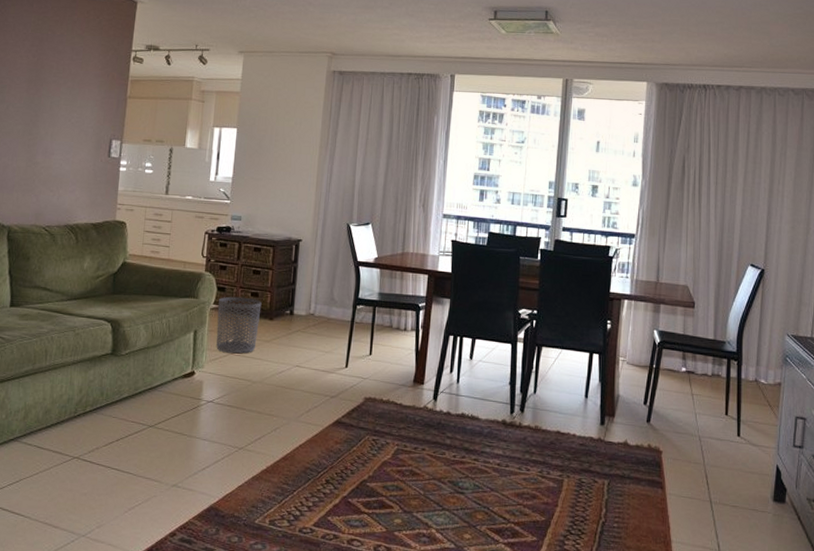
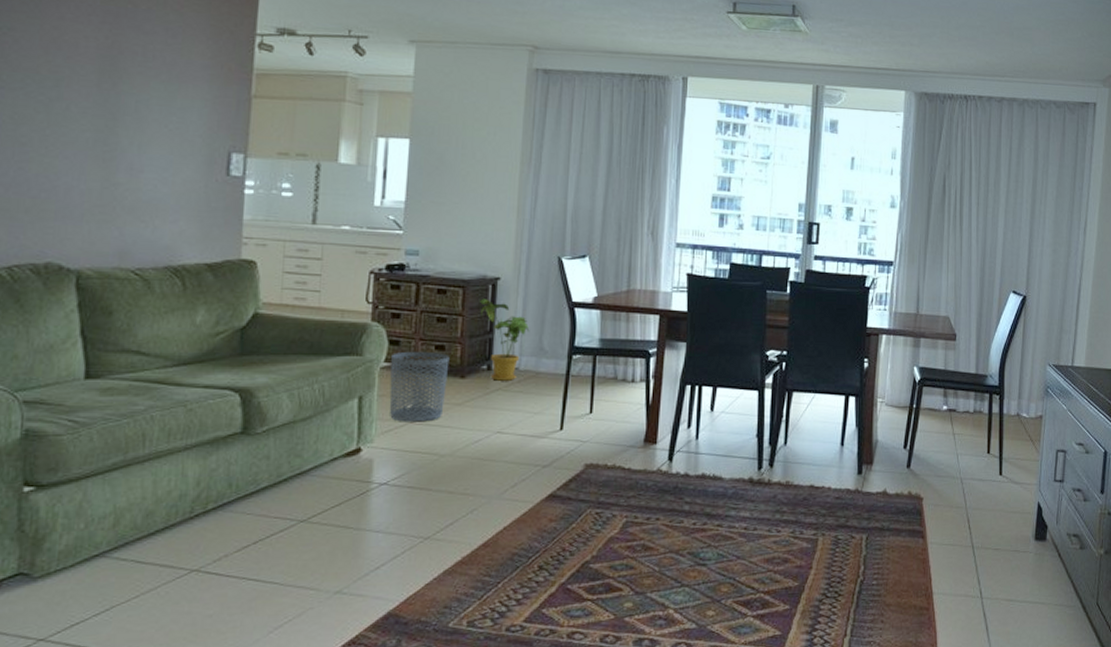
house plant: none [286,256,324,324] -> present [480,298,530,381]

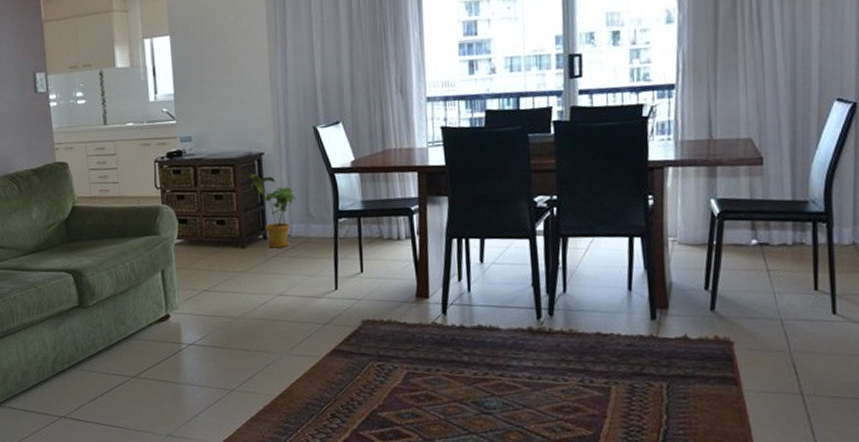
waste bin: present [389,351,450,422] -> none [182,226,231,290]

